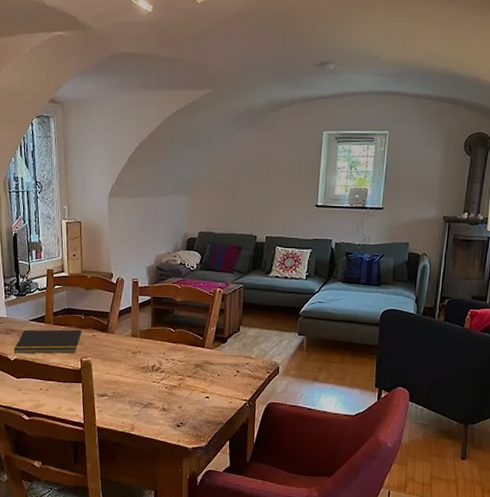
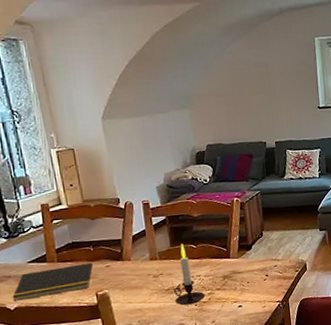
candle: none [148,326,176,386] -> present [174,243,205,306]

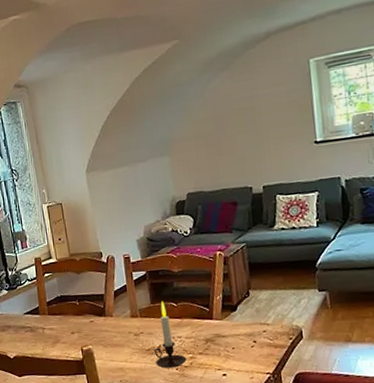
notepad: present [12,262,94,302] -> none [12,317,79,350]

